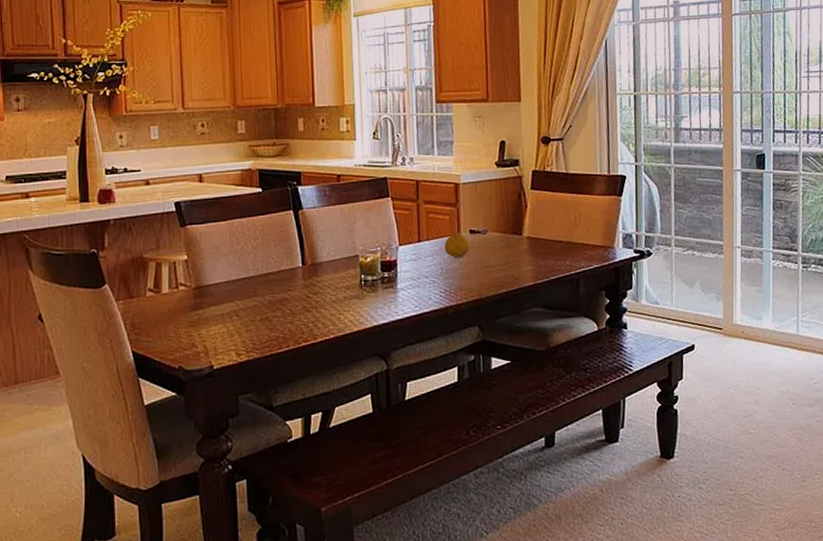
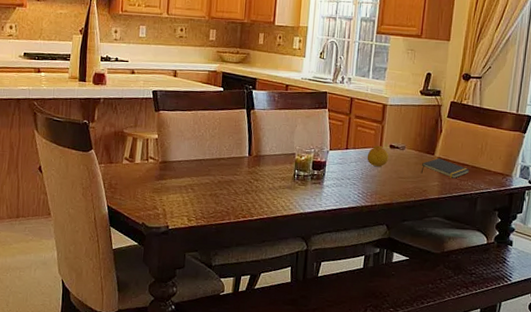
notepad: none [509,238,566,259] -> present [420,158,470,178]

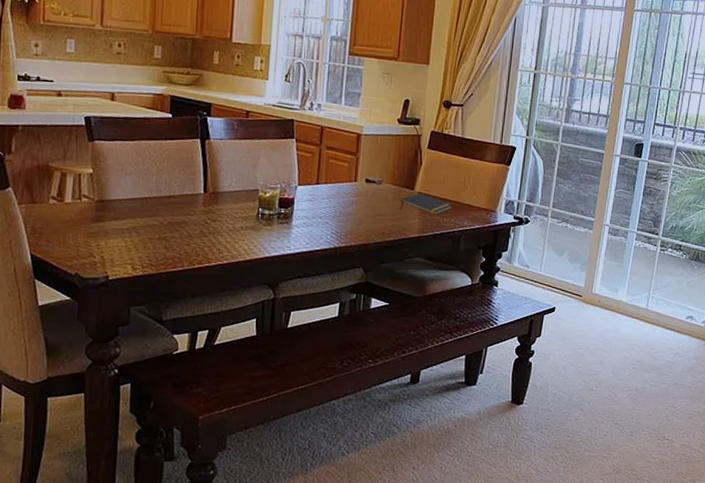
fruit: present [367,145,389,167] -> none [340,179,365,204]

